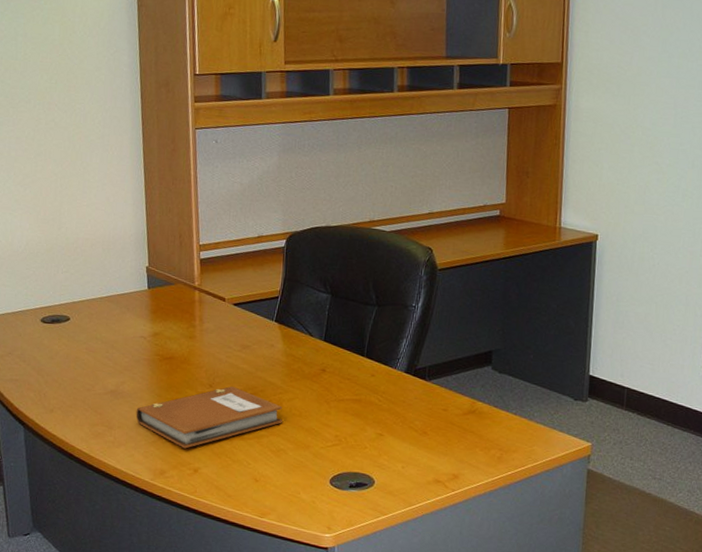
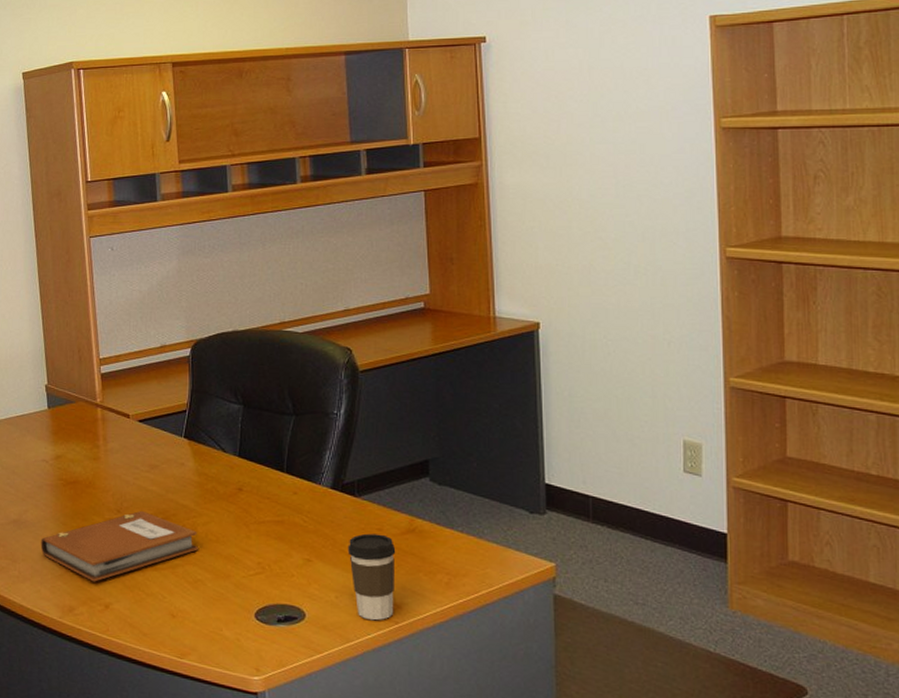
coffee cup: none [415,413,458,488] -> present [348,533,396,621]

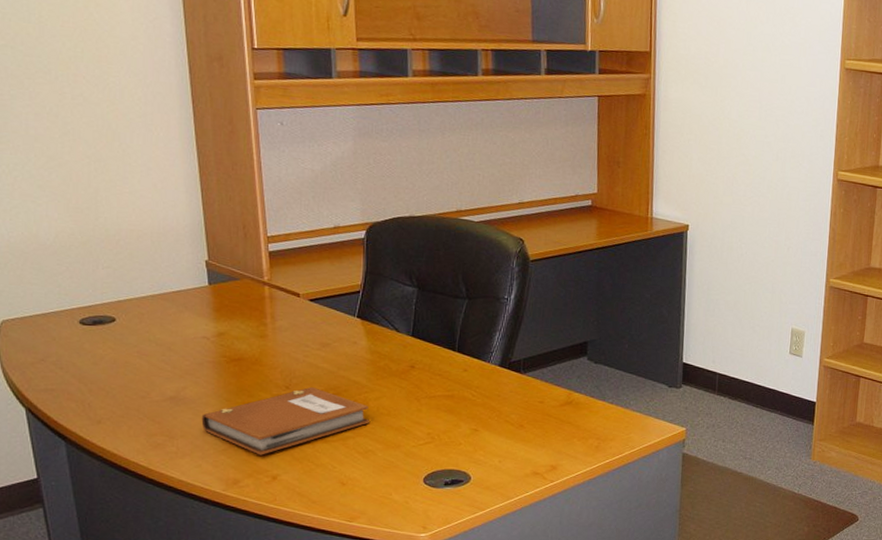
coffee cup: present [348,533,396,621] -> none [511,406,555,480]

